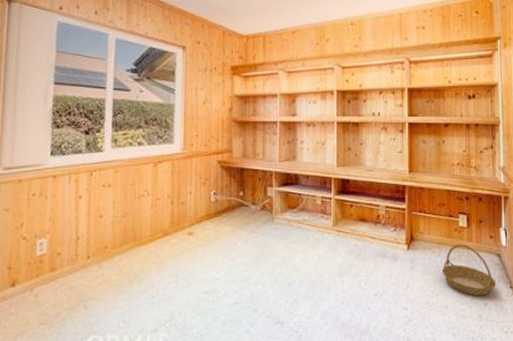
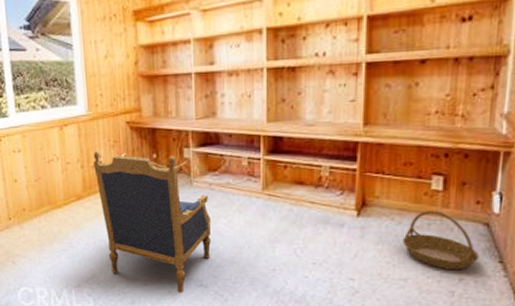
armchair: none [183,187,289,331] -> present [93,150,212,292]

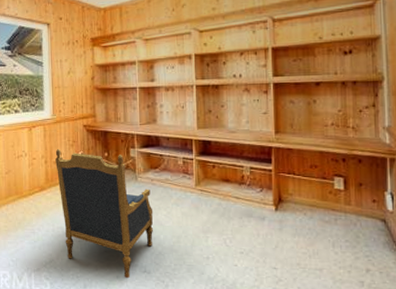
basket: present [402,211,480,271] -> none [315,208,381,262]

